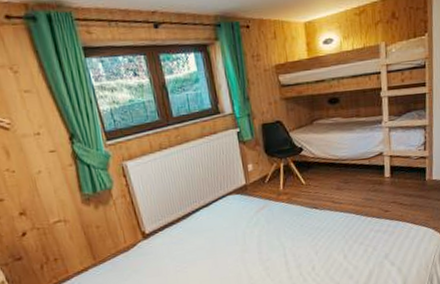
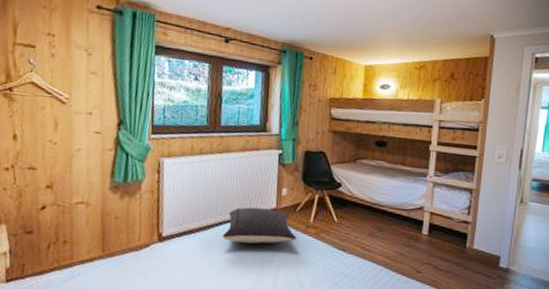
pillow: none [202,186,271,224] -> present [222,207,296,244]

